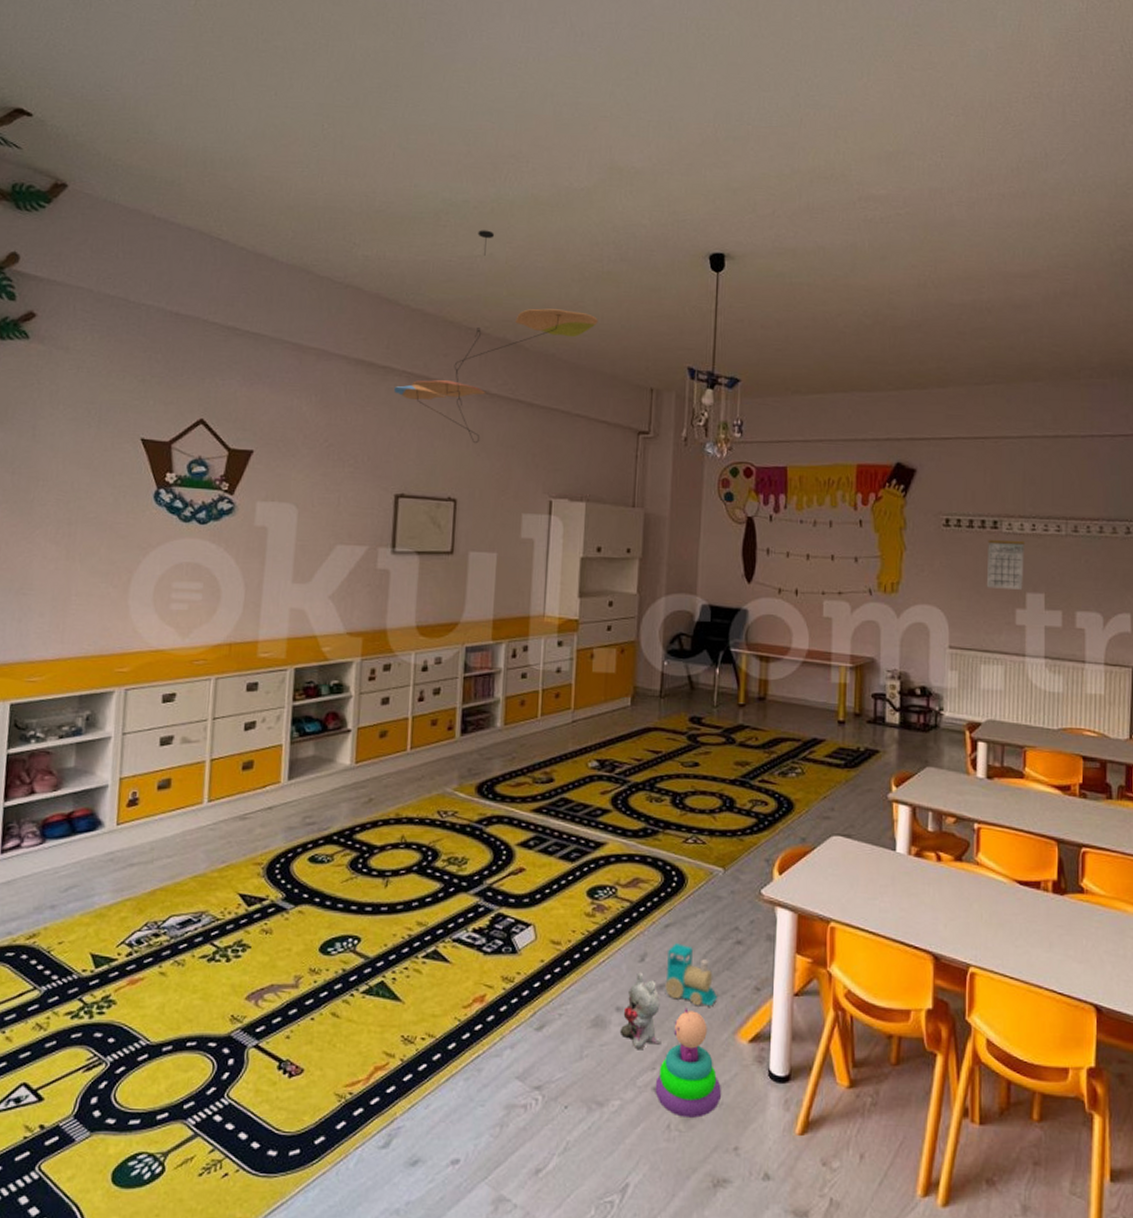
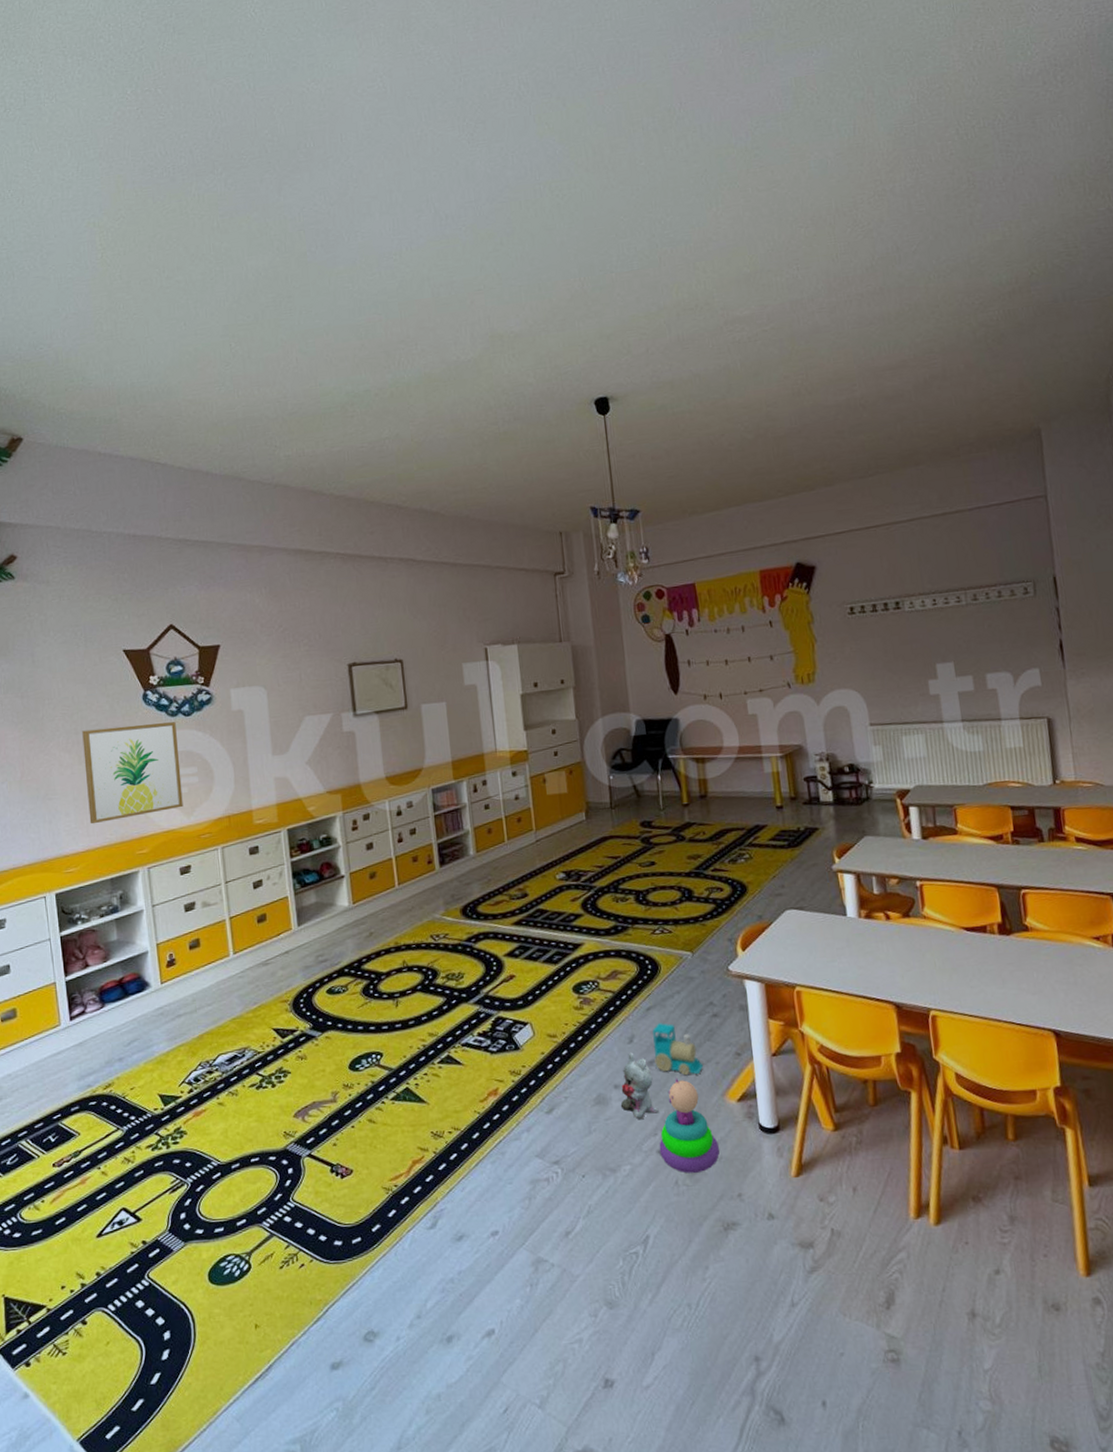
wall art: none [66,522,187,631] -> present [82,722,183,824]
ceiling mobile: present [394,230,598,444] -> none [332,413,503,608]
calendar: present [986,540,1024,590] -> none [892,616,932,665]

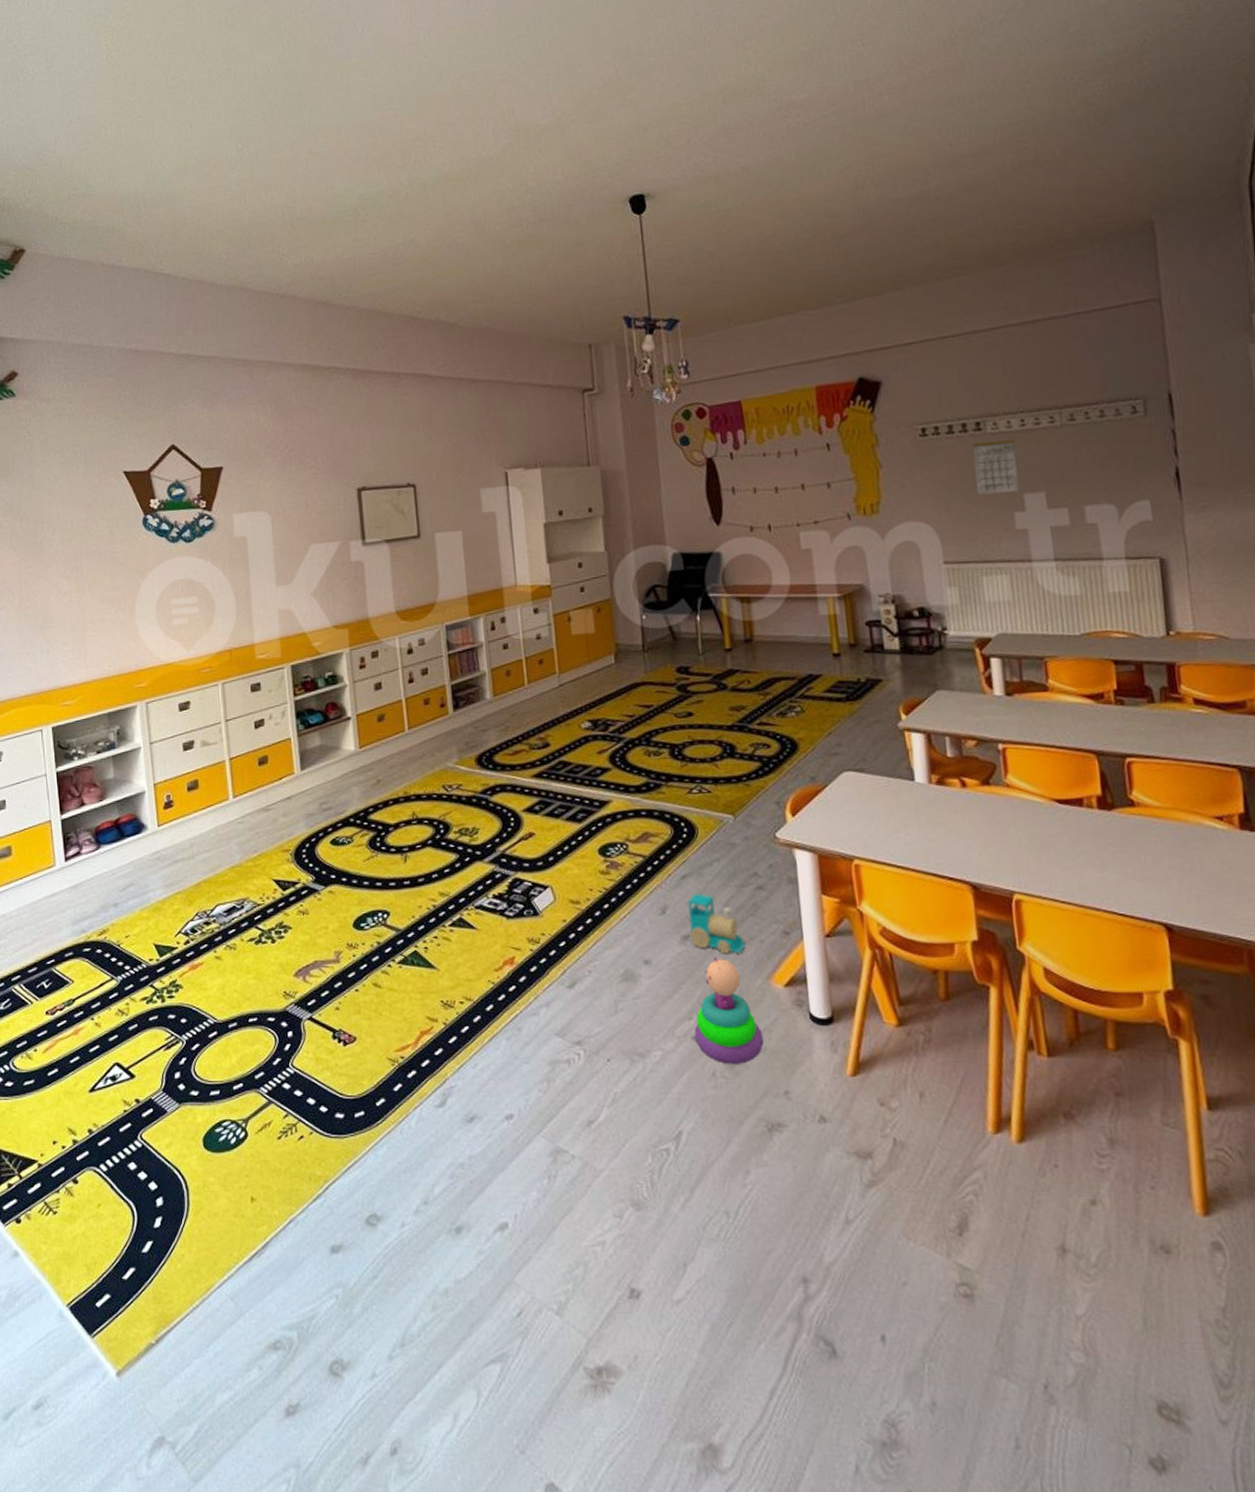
wall art: present [82,722,183,824] -> none [81,548,183,655]
plush toy: present [620,1052,659,1120] -> none [651,925,695,1001]
calendar: none [892,616,932,665] -> present [972,438,1019,495]

